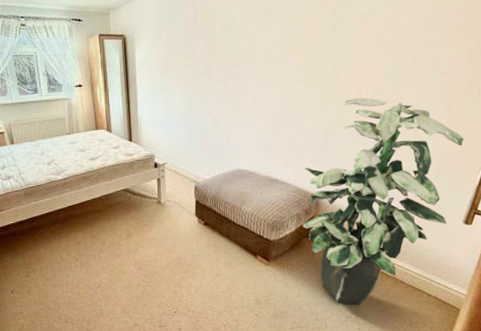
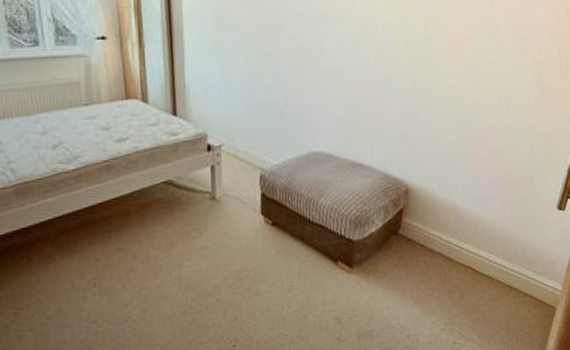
indoor plant: present [303,97,465,305] -> none [391,65,556,314]

